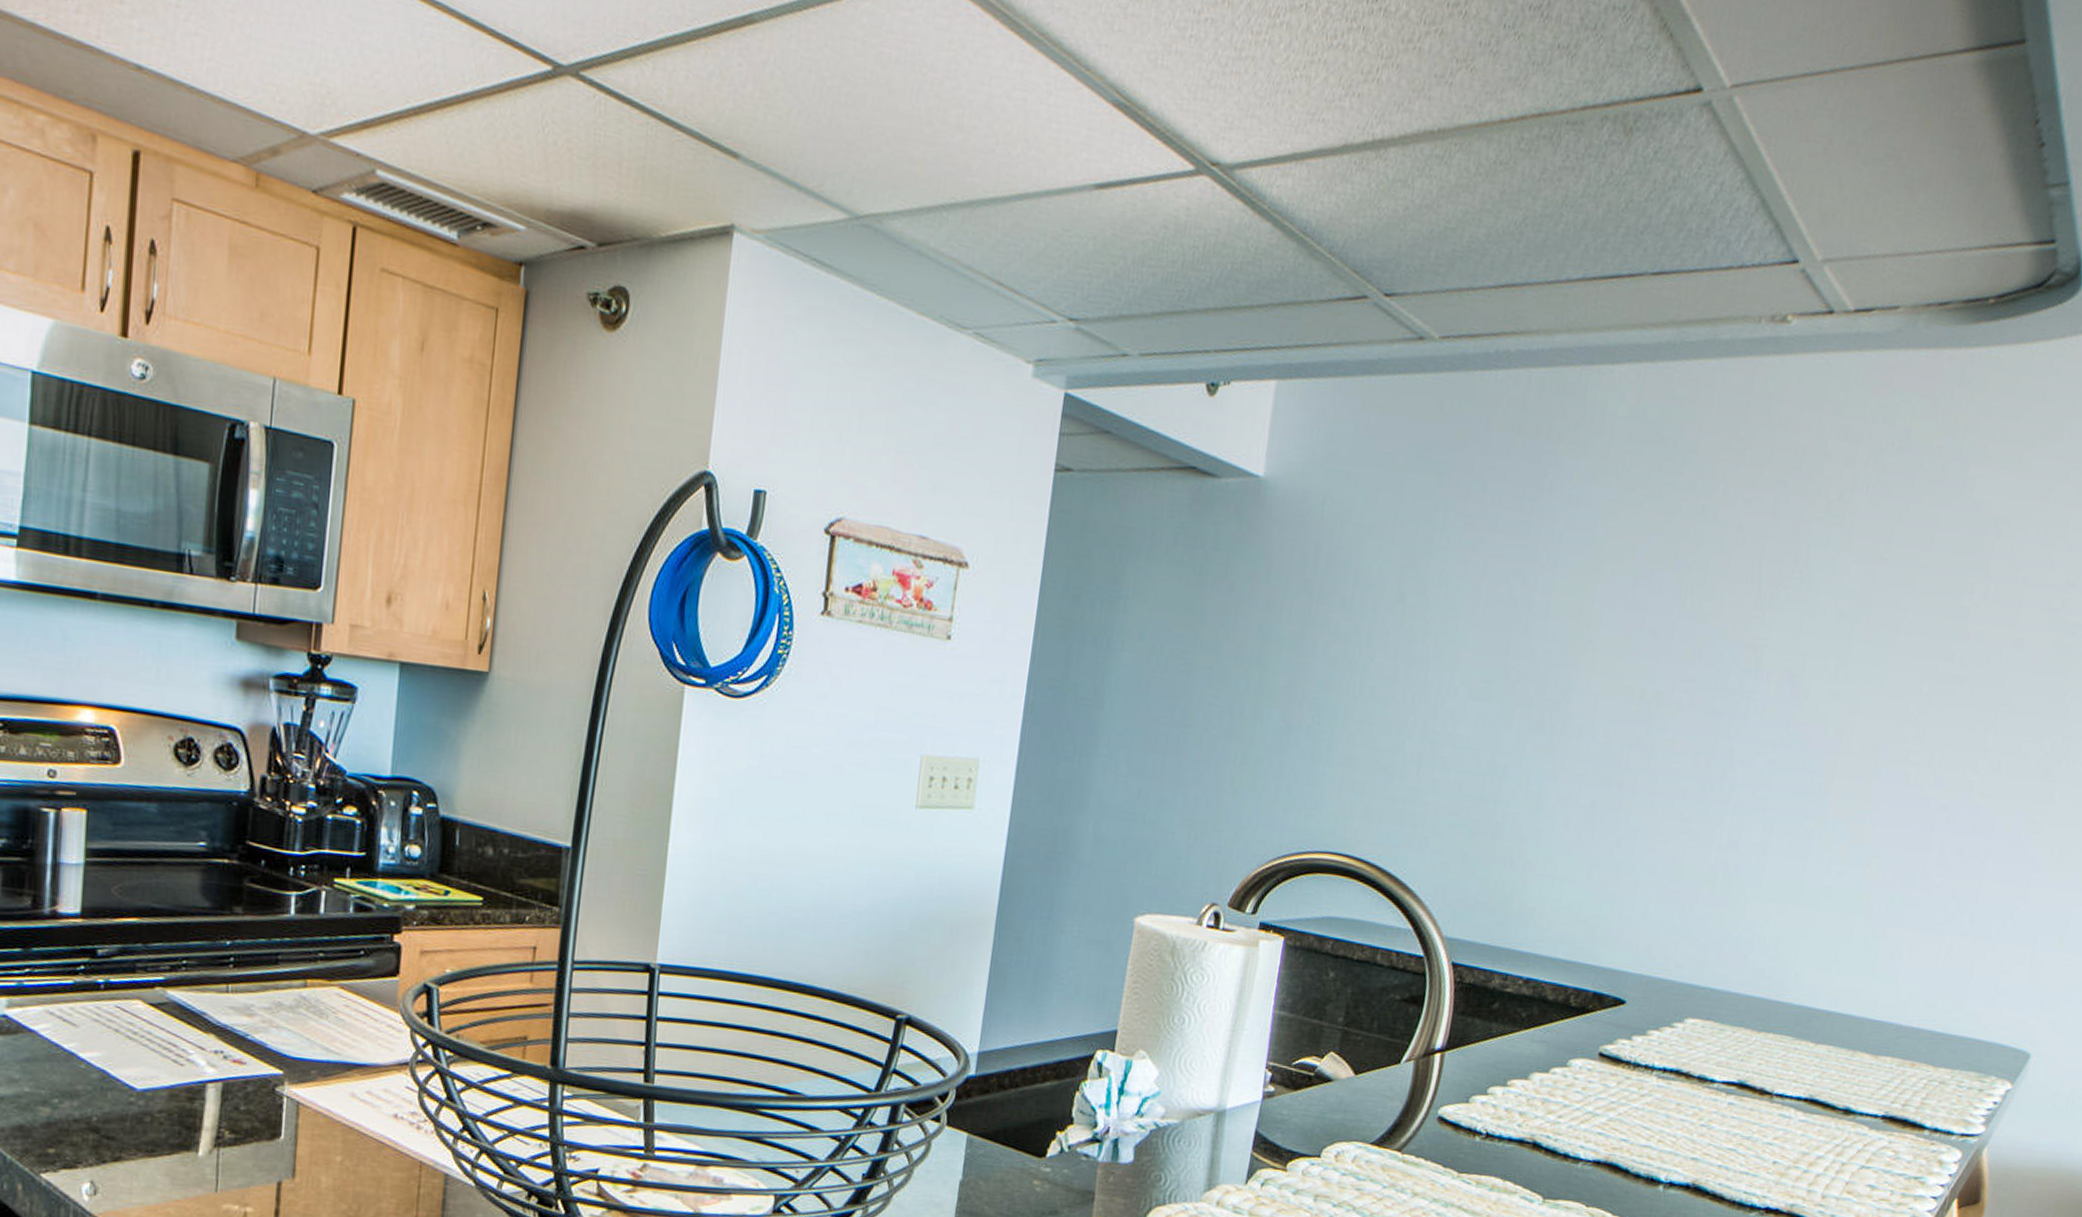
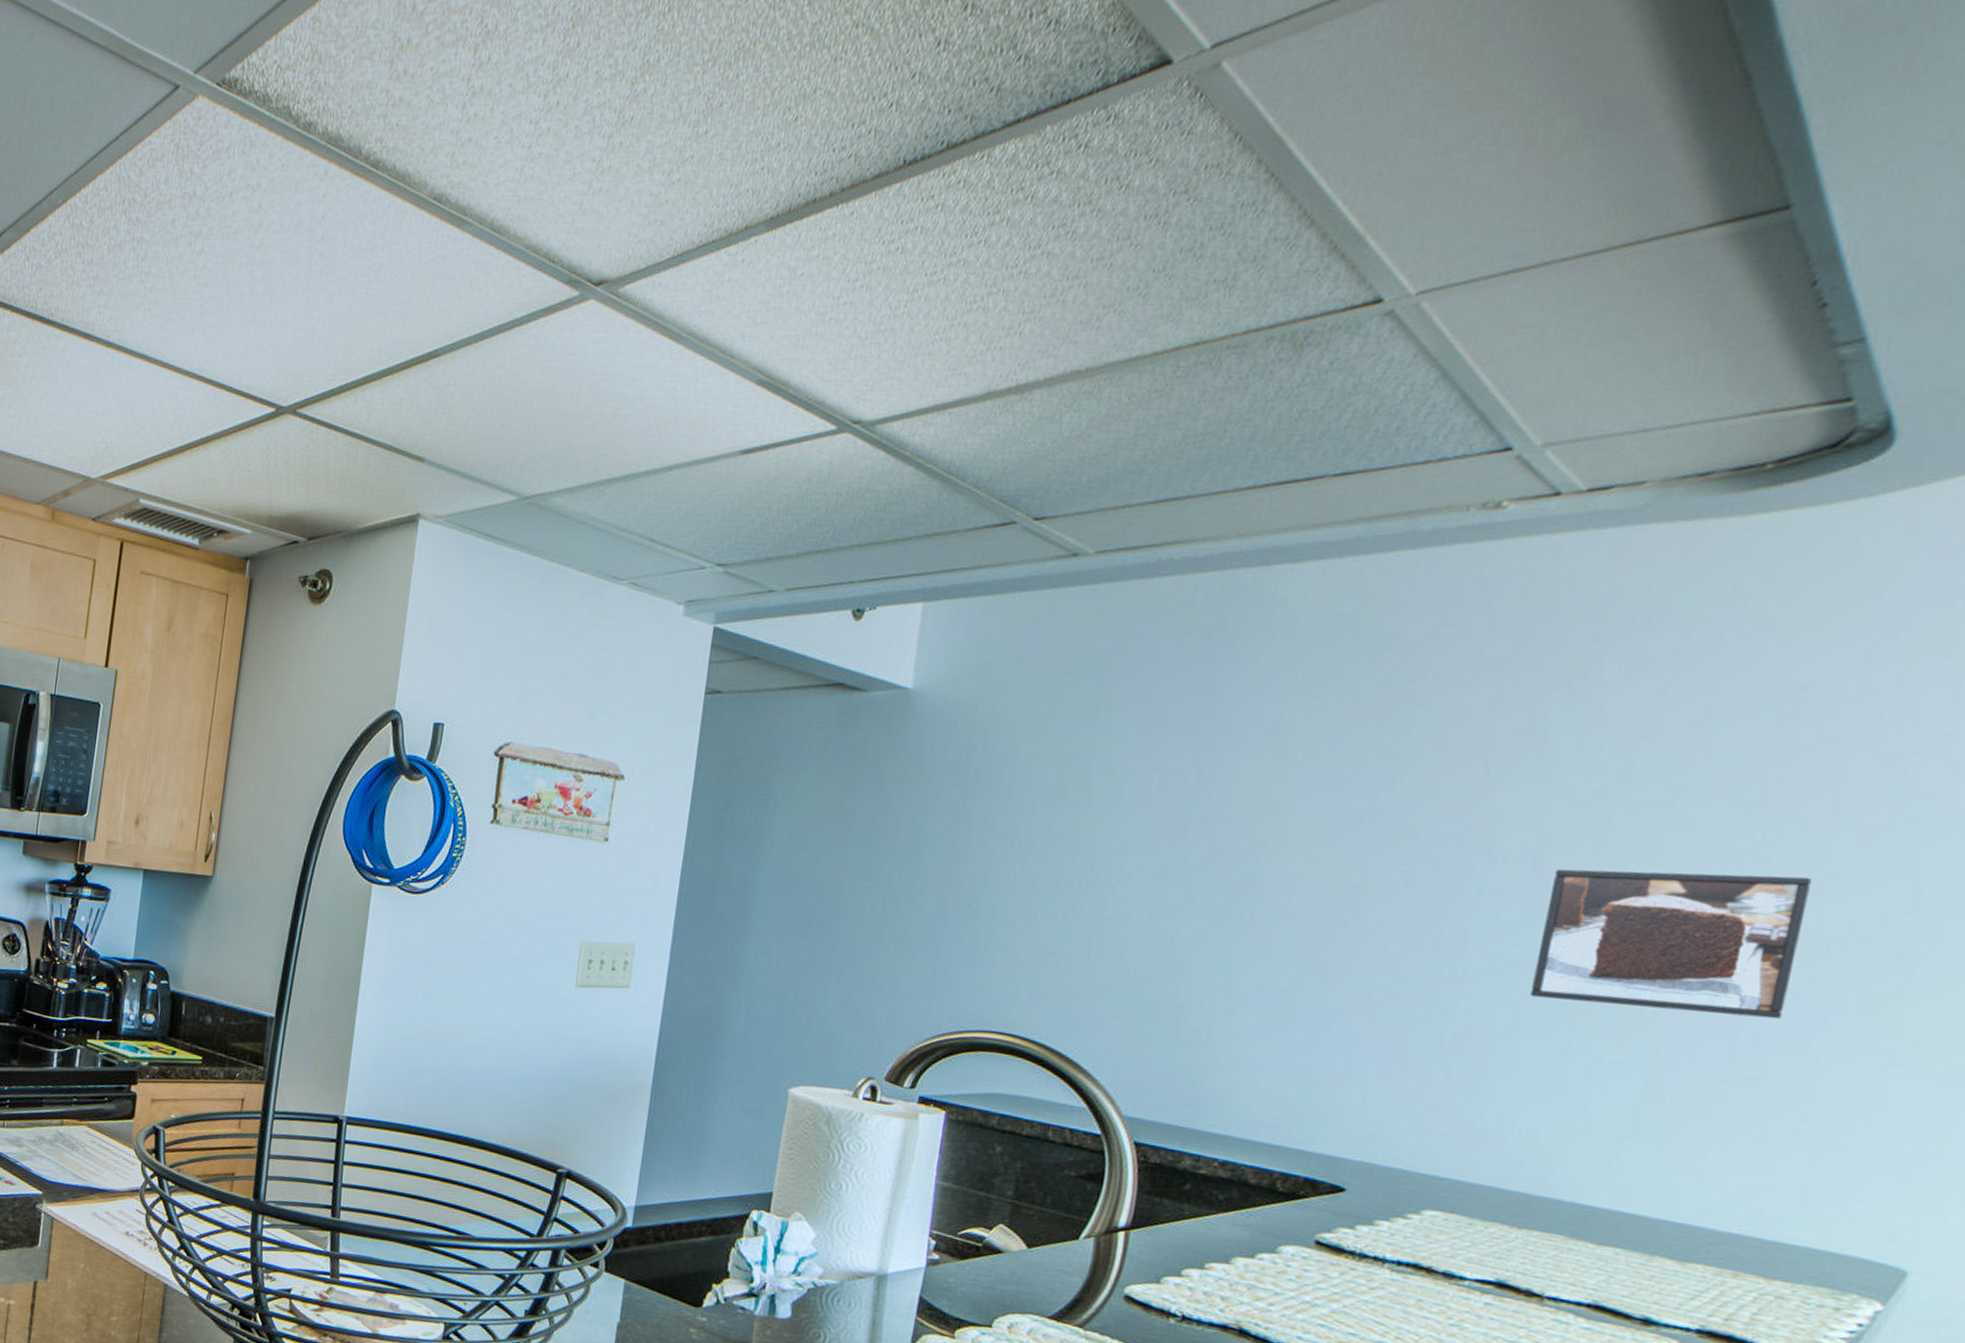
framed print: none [1780,688,1992,831] -> present [1530,869,1812,1020]

